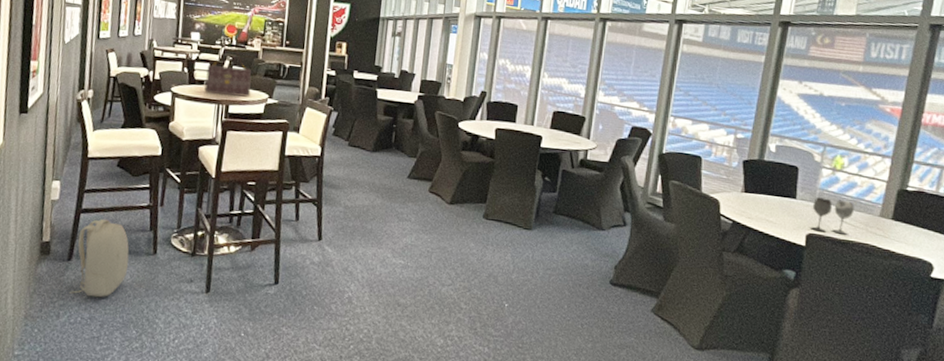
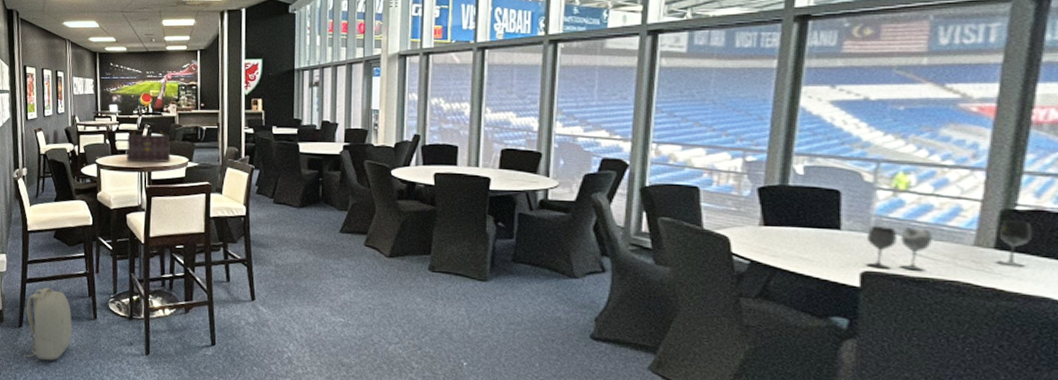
wine glass: none [892,198,916,235] -> present [995,220,1033,268]

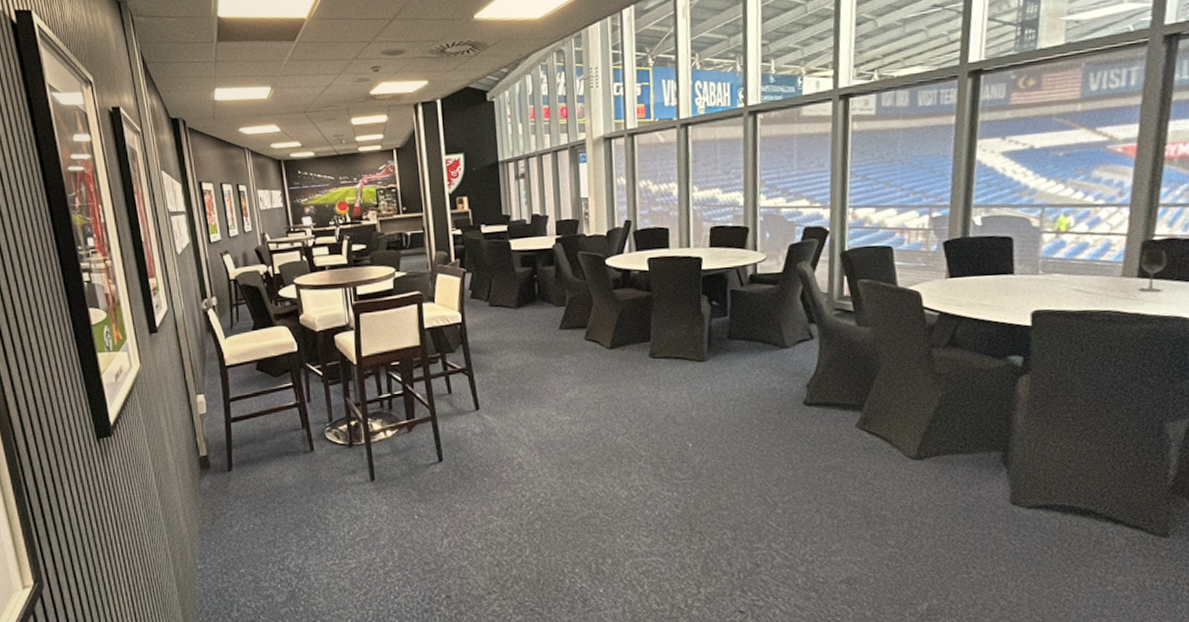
backpack: present [22,287,73,361] -> none [233,424,289,503]
handbag: present [127,116,171,163] -> none [326,225,376,279]
wineglass: present [865,226,932,271] -> none [1035,265,1088,307]

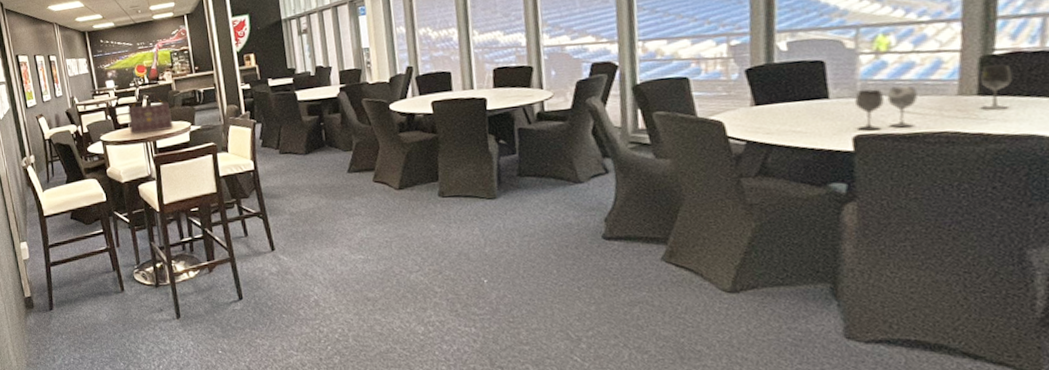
handbag: none [326,225,376,279] -> present [128,86,174,134]
wineglass: none [1035,265,1088,307] -> present [855,86,918,131]

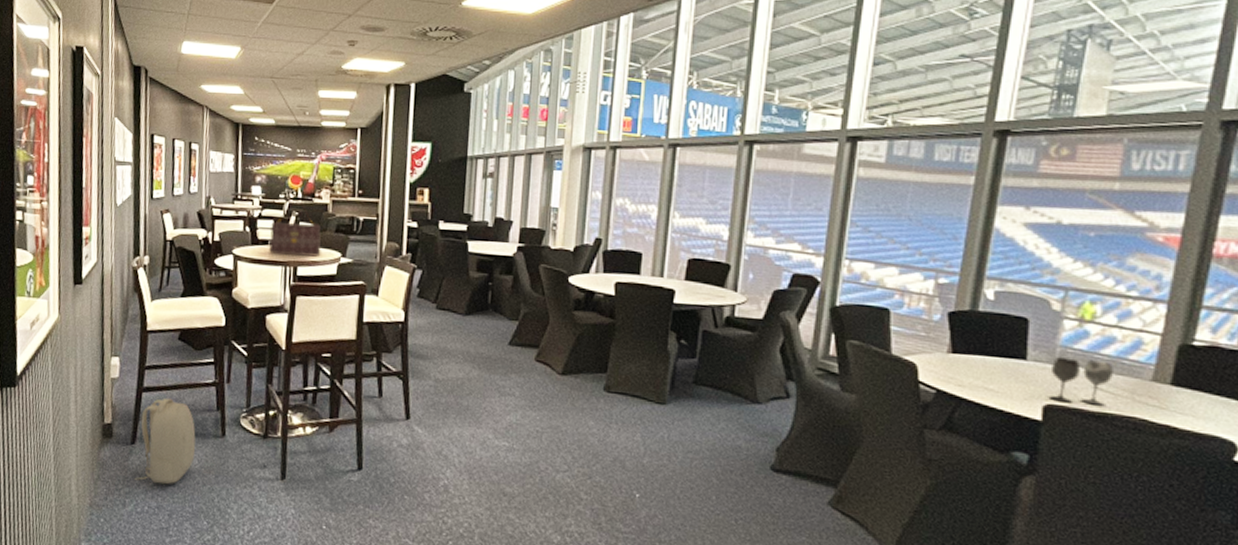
backpack: none [53,267,103,339] -> present [134,397,196,485]
wine glass: present [979,64,1013,111] -> none [1171,355,1207,406]

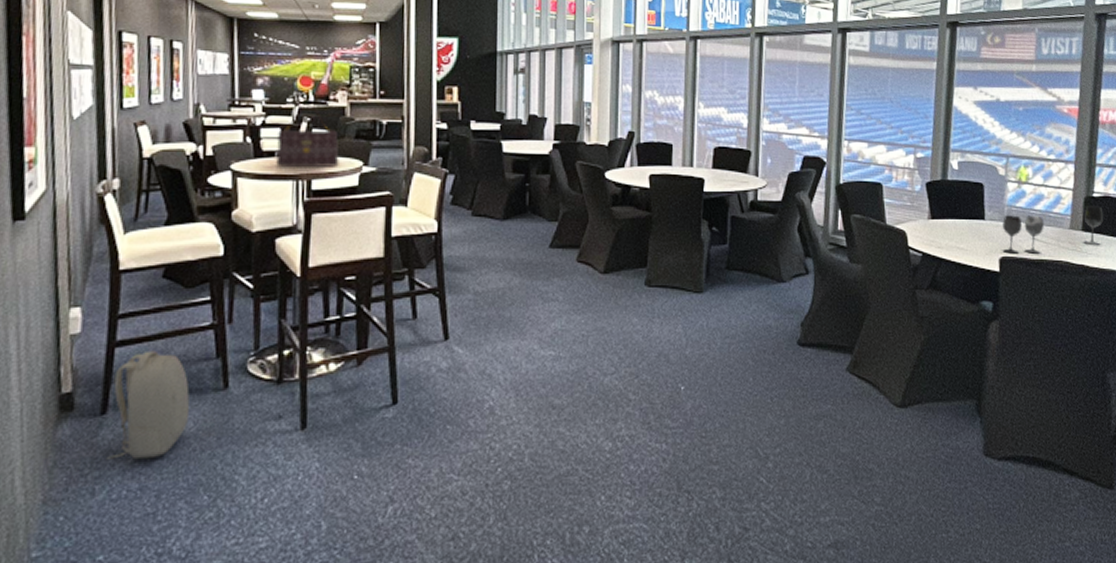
wine glass: none [1171,355,1207,406] -> present [1083,206,1104,246]

